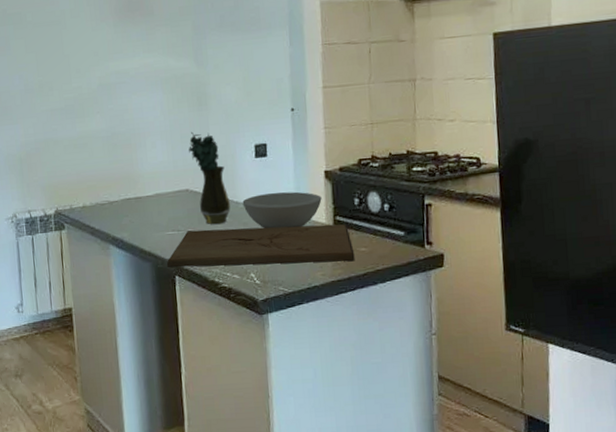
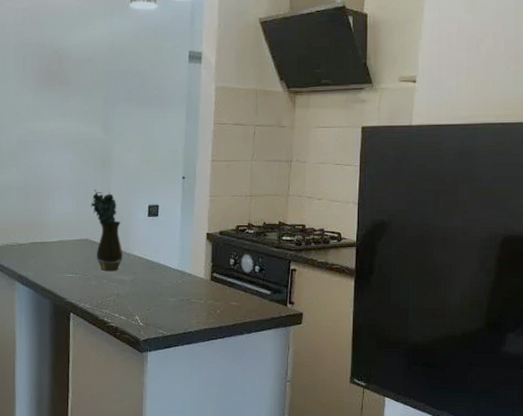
cutting board: present [167,224,355,268] -> none [64,275,226,313]
bowl: present [242,191,322,229] -> none [134,249,202,279]

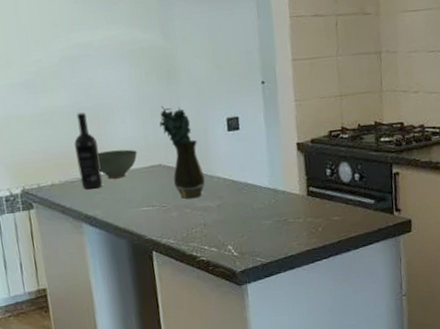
wine bottle: none [19,189,38,253] -> present [74,112,103,190]
bowl: none [36,223,69,247] -> present [97,149,137,179]

